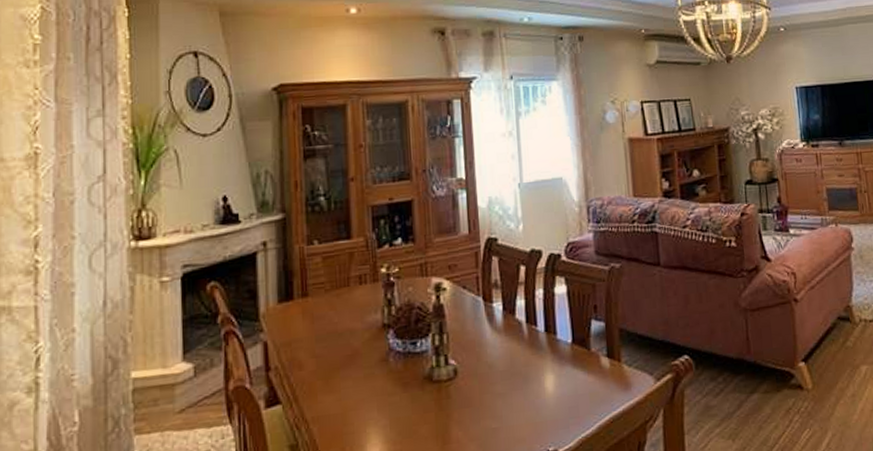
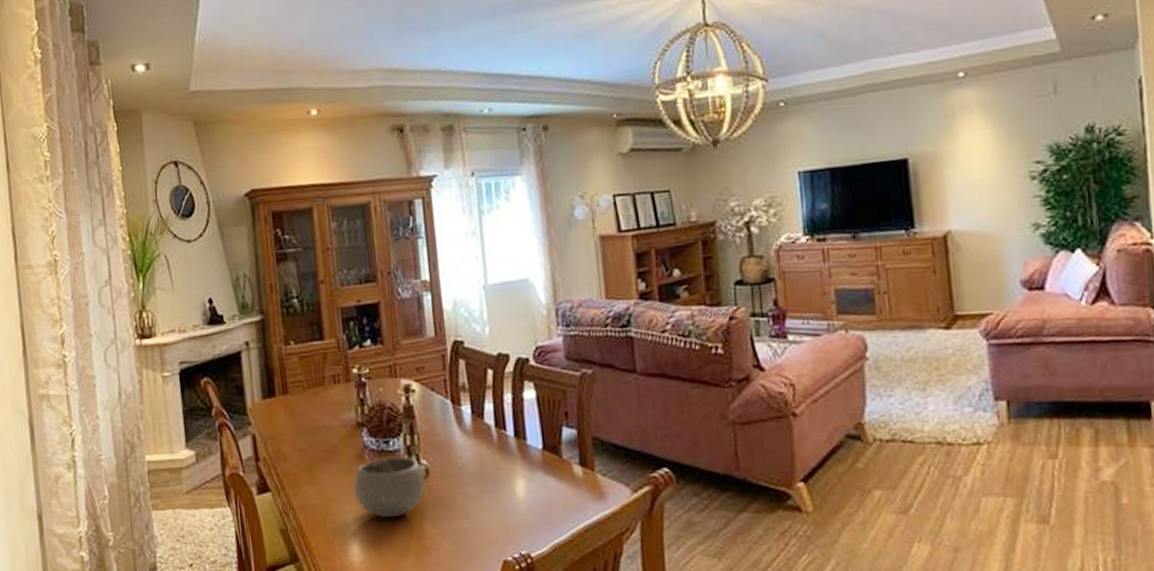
bowl: none [375,357,453,425] -> present [353,456,426,518]

